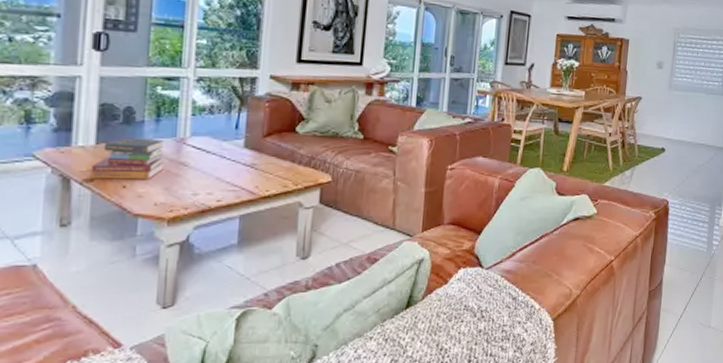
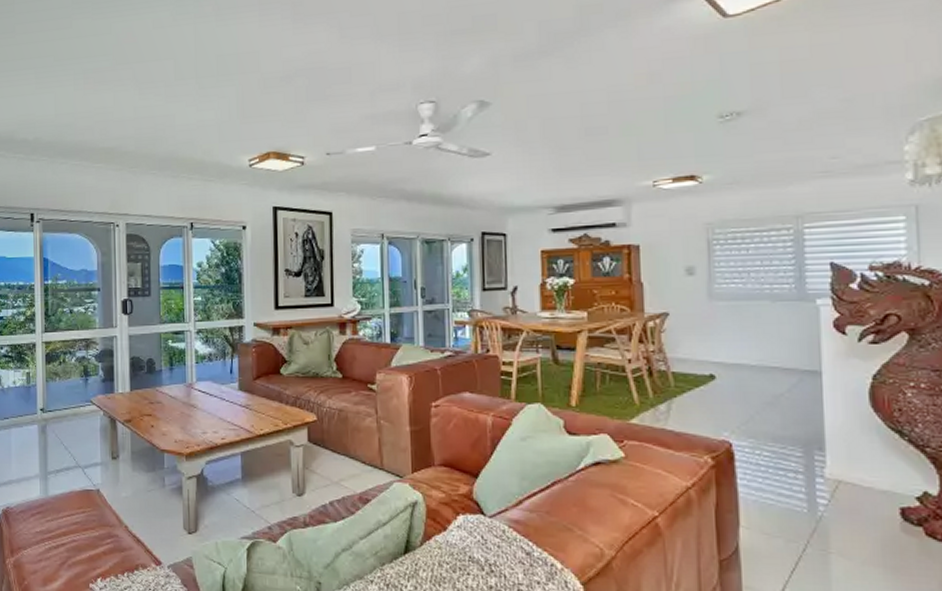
books: present [90,137,164,180] -> none [128,384,179,420]

